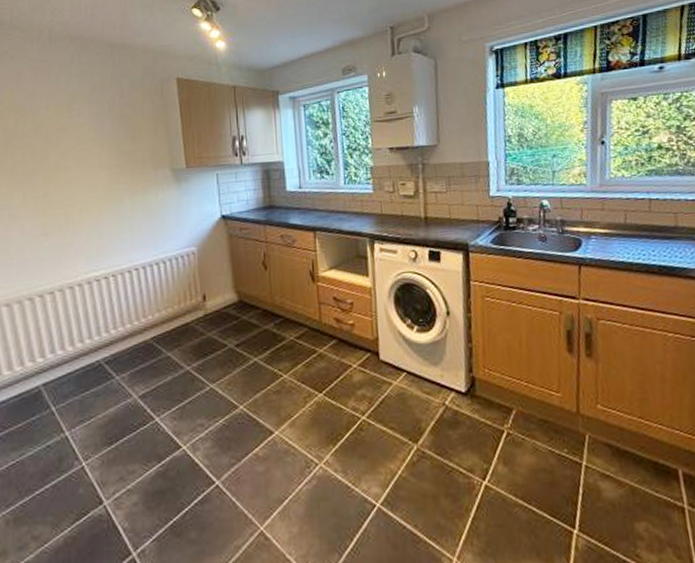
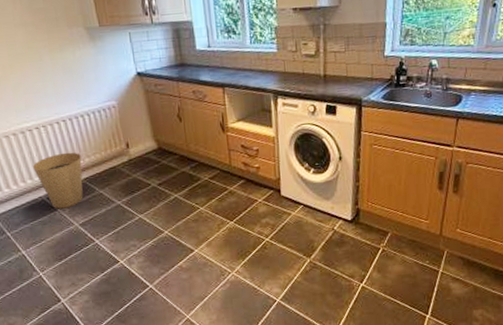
trash can: none [95,305,151,376] -> present [33,152,84,209]

